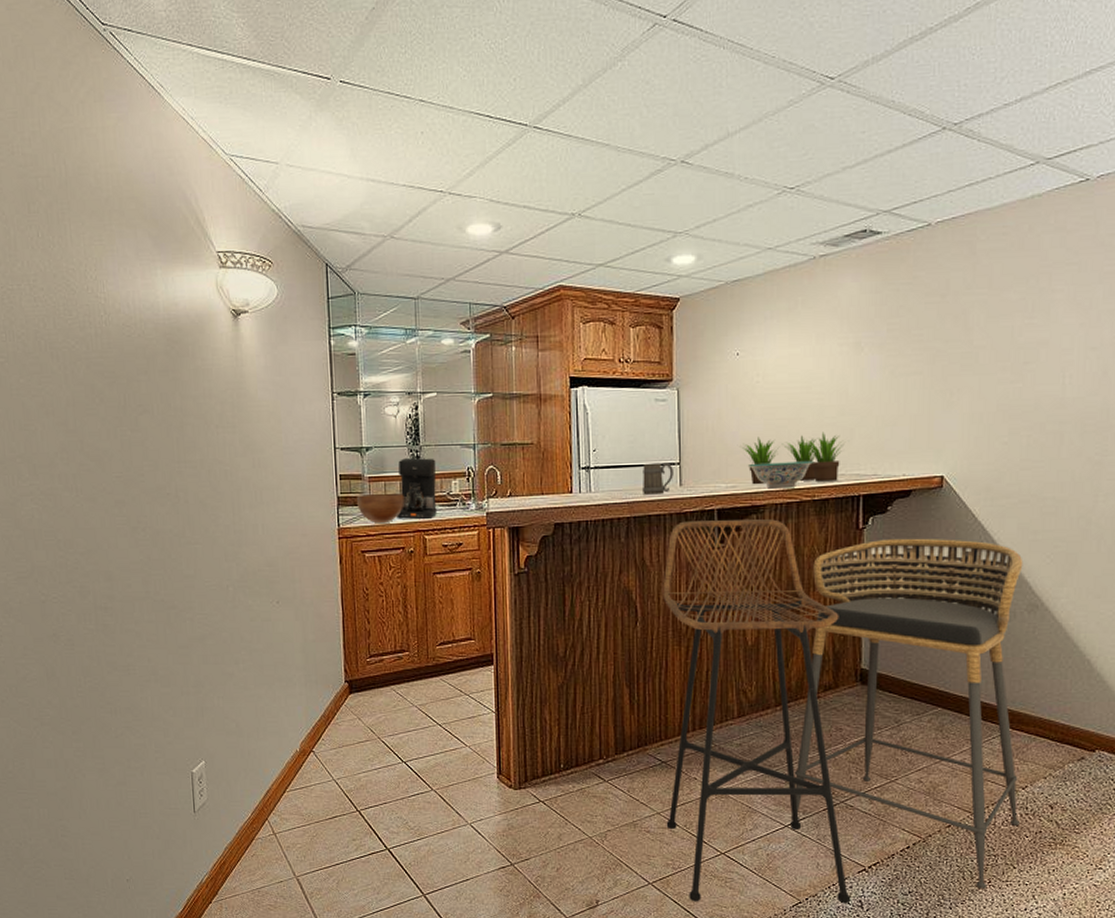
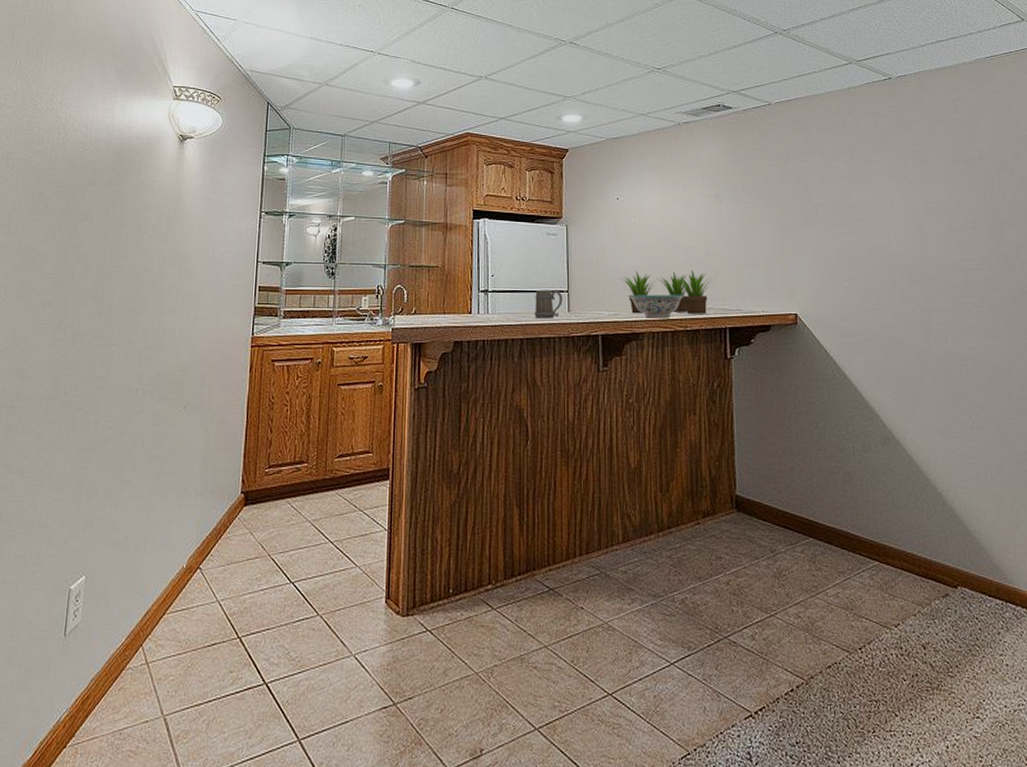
bowl: present [357,494,405,524] -> none [272,306,317,334]
coffee maker: present [397,458,437,519] -> none [308,274,349,331]
bar stool: present [663,519,851,904] -> none [552,345,740,756]
bar stool: present [790,538,1023,889] -> none [676,369,896,739]

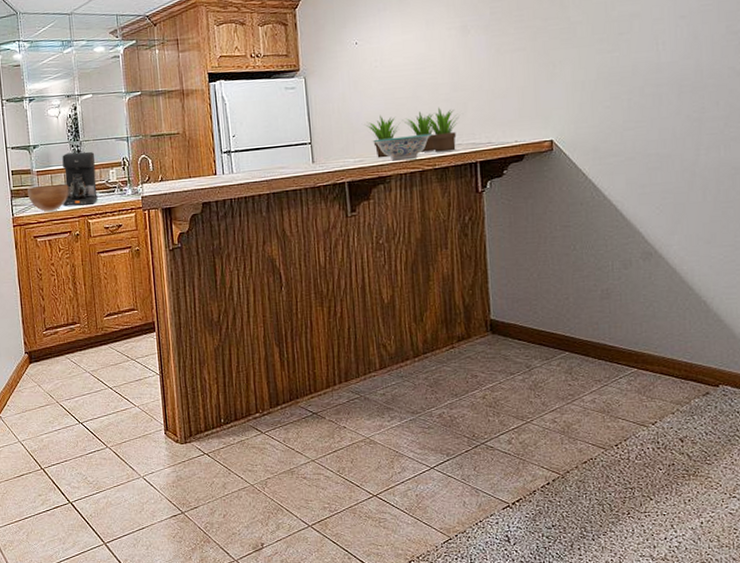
bowl: none [272,306,317,334] -> present [27,184,69,212]
coffee maker: none [308,274,349,331] -> present [62,151,98,206]
beer mug: present [534,290,562,319] -> none [278,143,306,173]

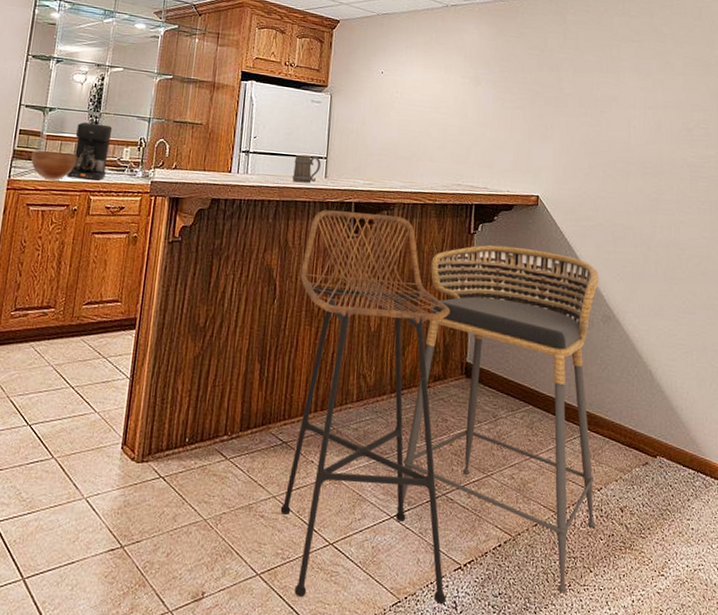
beer mug: none [278,143,306,173] -> present [292,155,321,184]
bar stool: none [303,188,498,542] -> present [280,210,451,605]
plant: present [365,107,460,158] -> none [379,143,463,190]
decorative bowl: present [372,133,433,161] -> none [383,165,438,191]
bar stool: none [435,197,652,520] -> present [396,245,600,593]

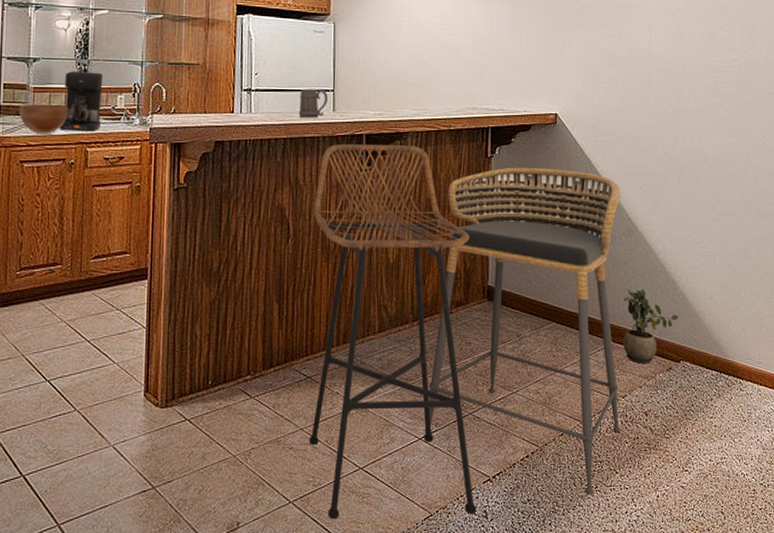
potted plant: none [599,375,655,456] -> present [622,288,679,364]

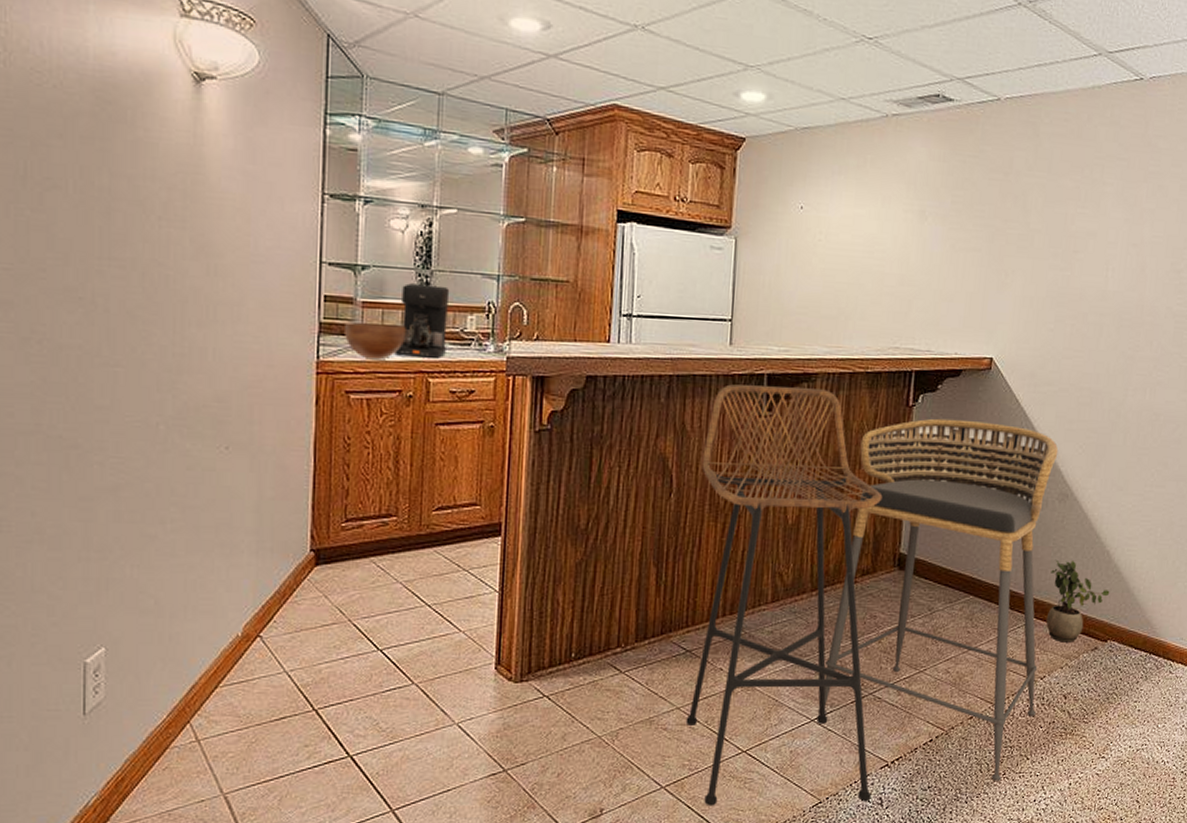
beer mug: present [298,89,328,118] -> none [688,317,724,353]

